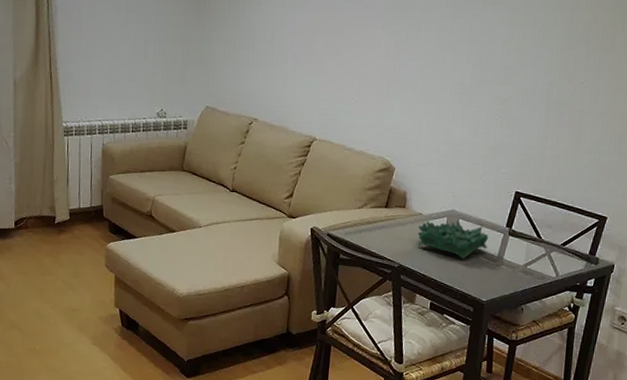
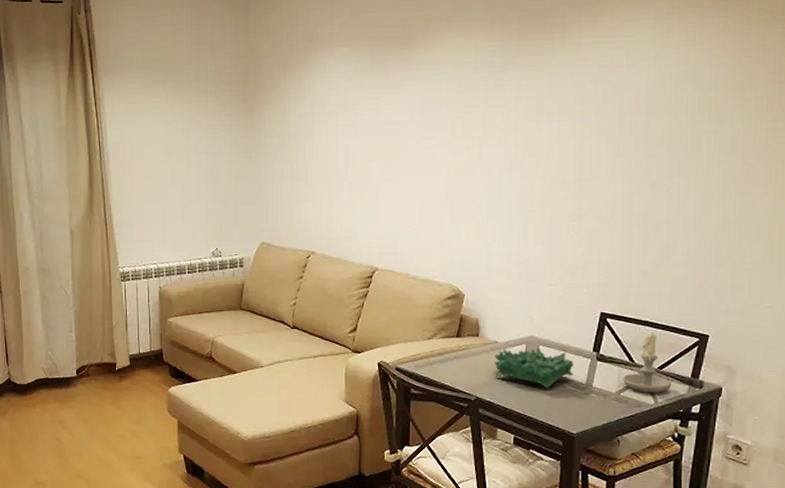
candle: none [530,211,572,267] -> present [623,331,672,393]

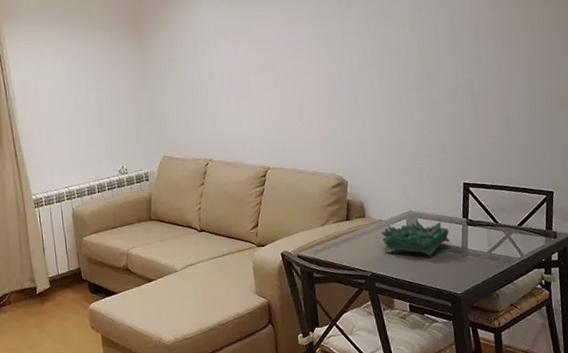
candle: present [623,331,672,393] -> none [491,193,532,248]

